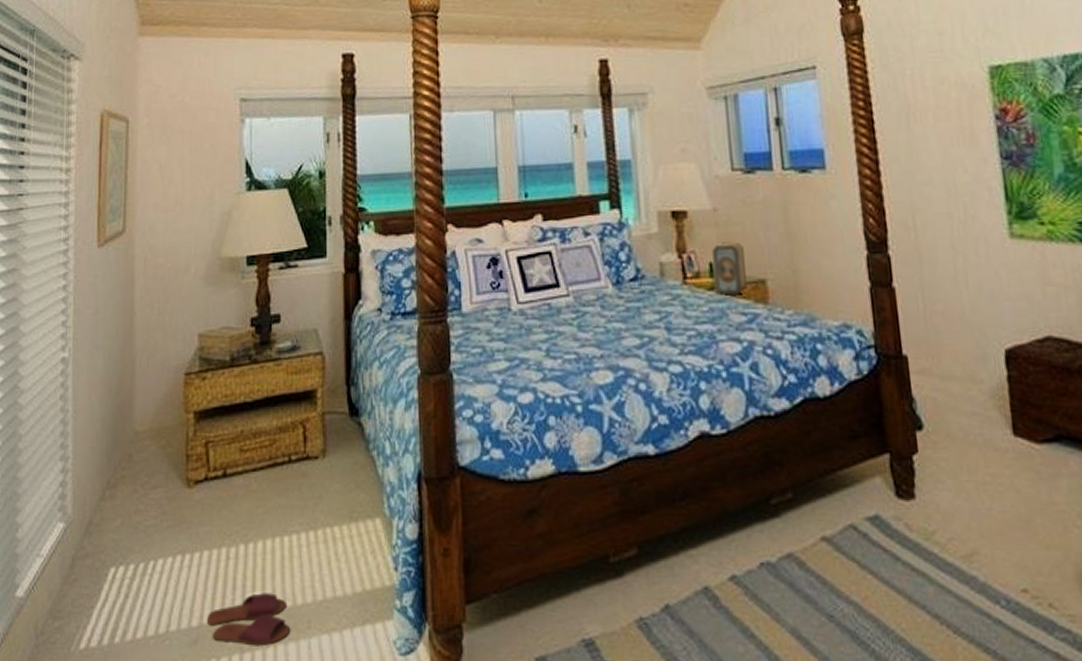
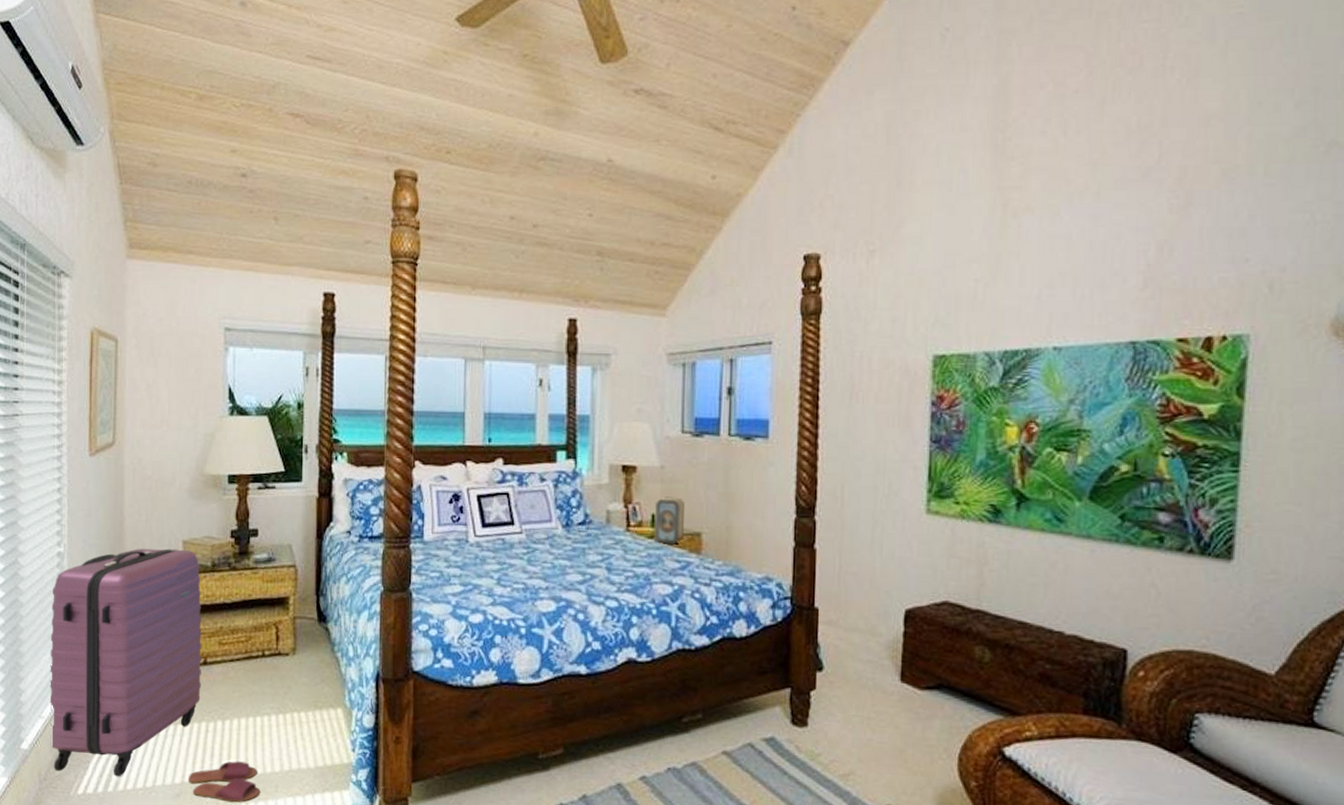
suitcase: none [49,344,220,624] -> present [49,548,202,777]

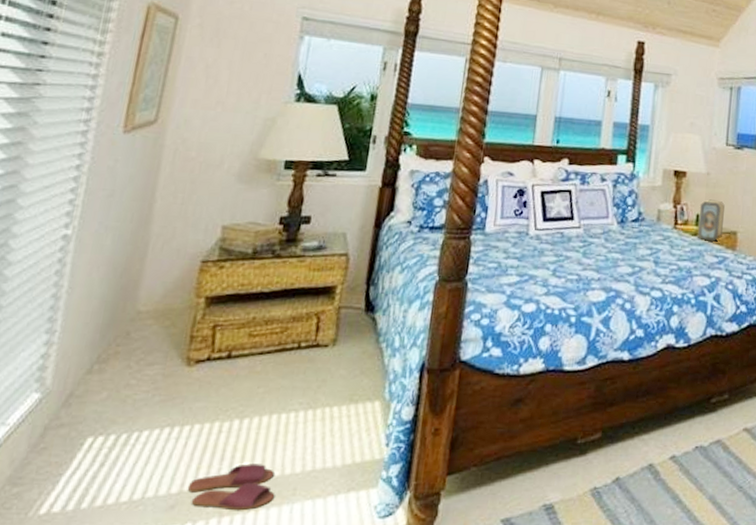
suitcase: present [49,548,202,777] -> none [11,233,239,491]

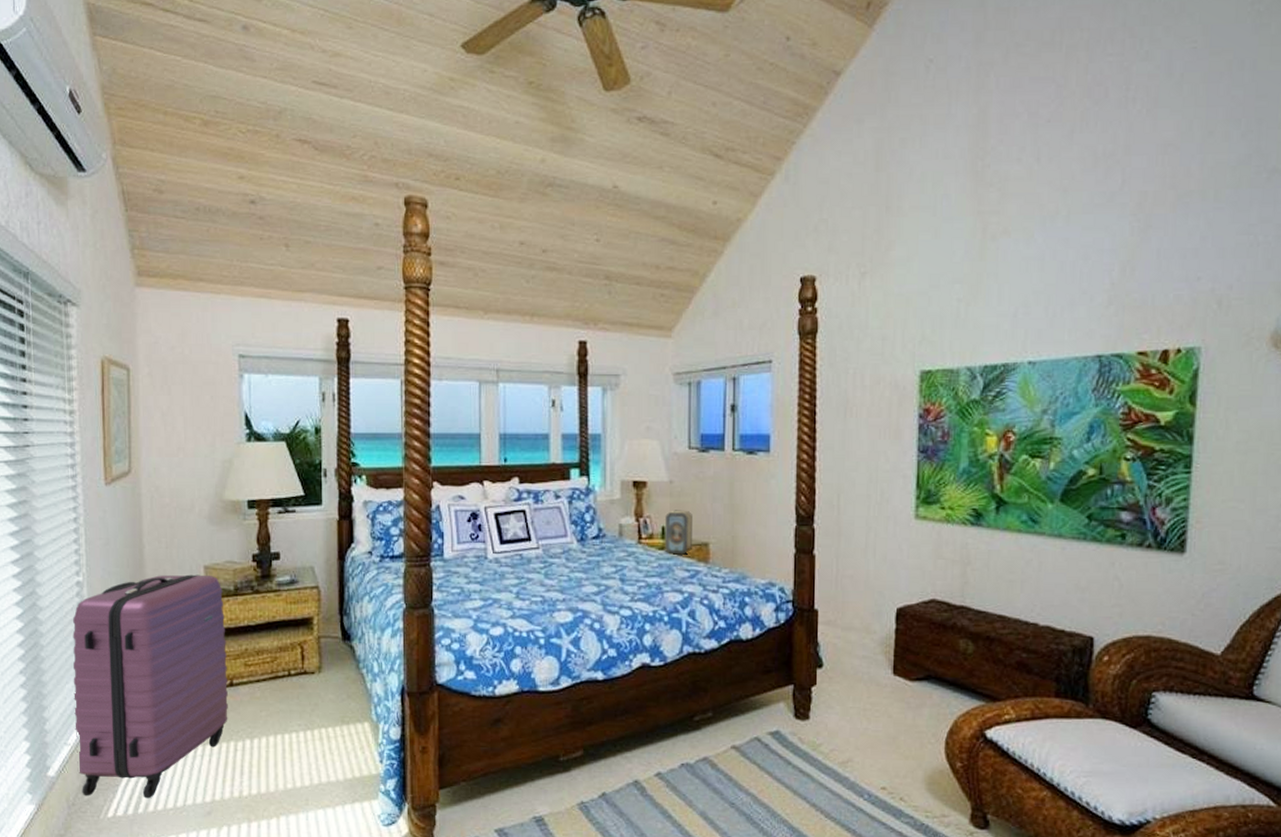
suitcase: none [11,233,239,491] -> present [72,574,228,799]
slippers: present [187,463,275,510] -> none [218,777,291,817]

